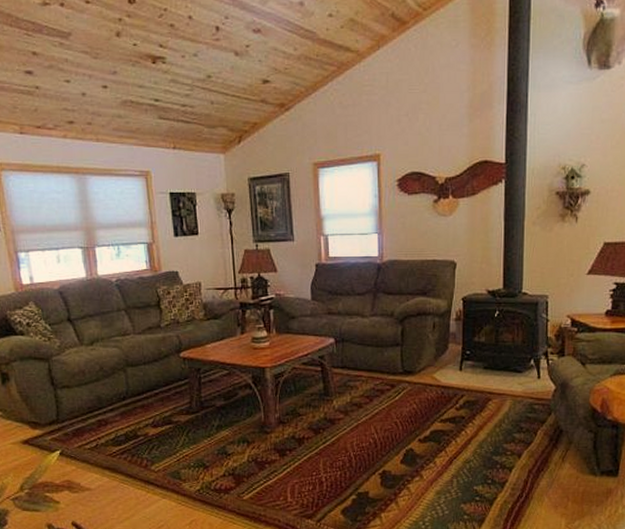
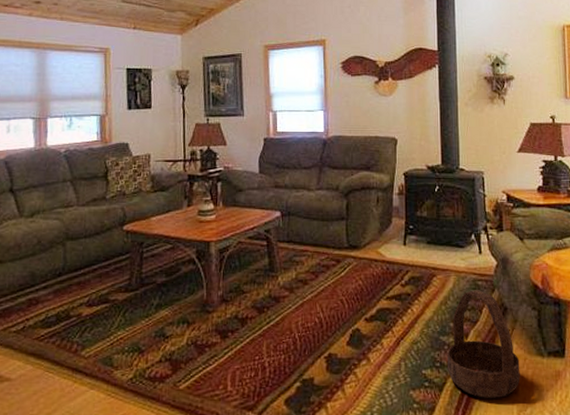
basket: none [499,413,572,513] -> present [447,290,520,399]

